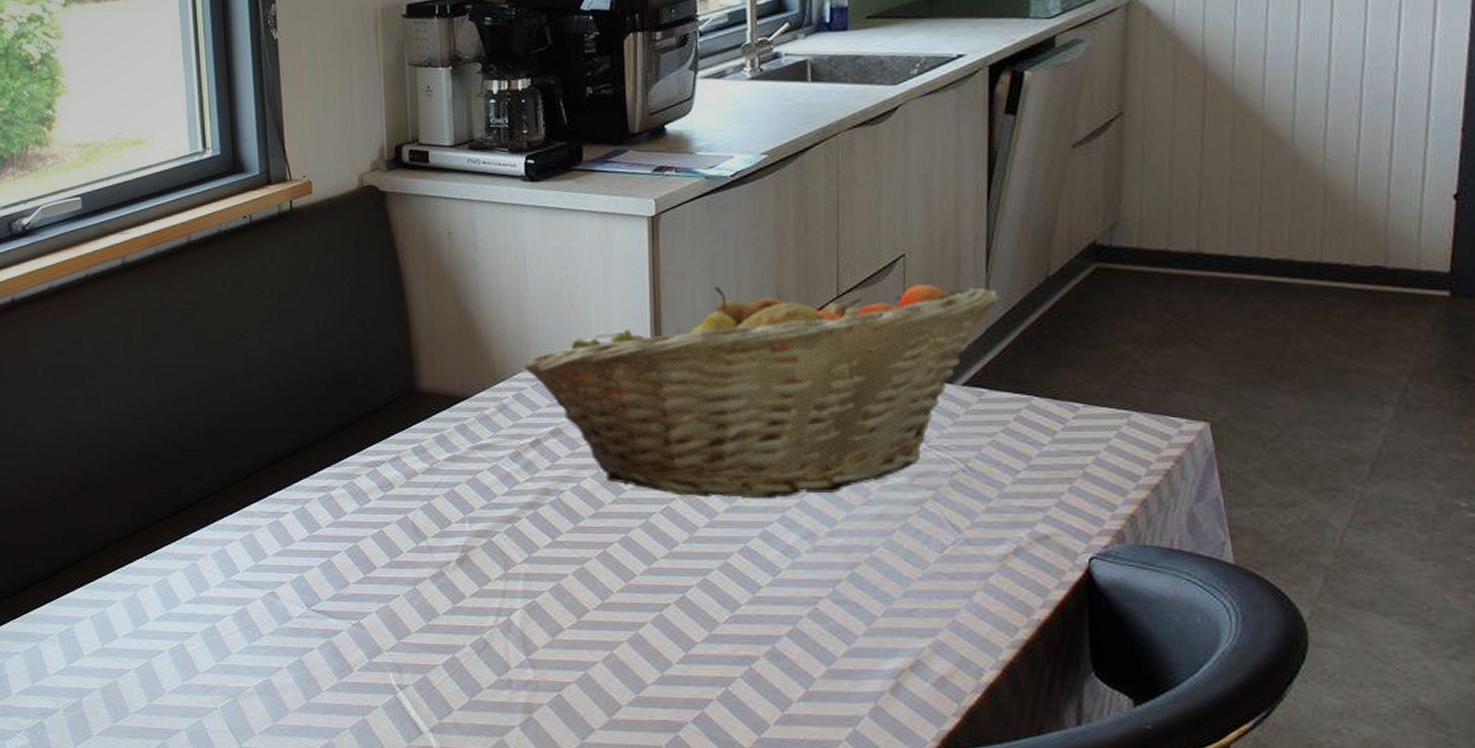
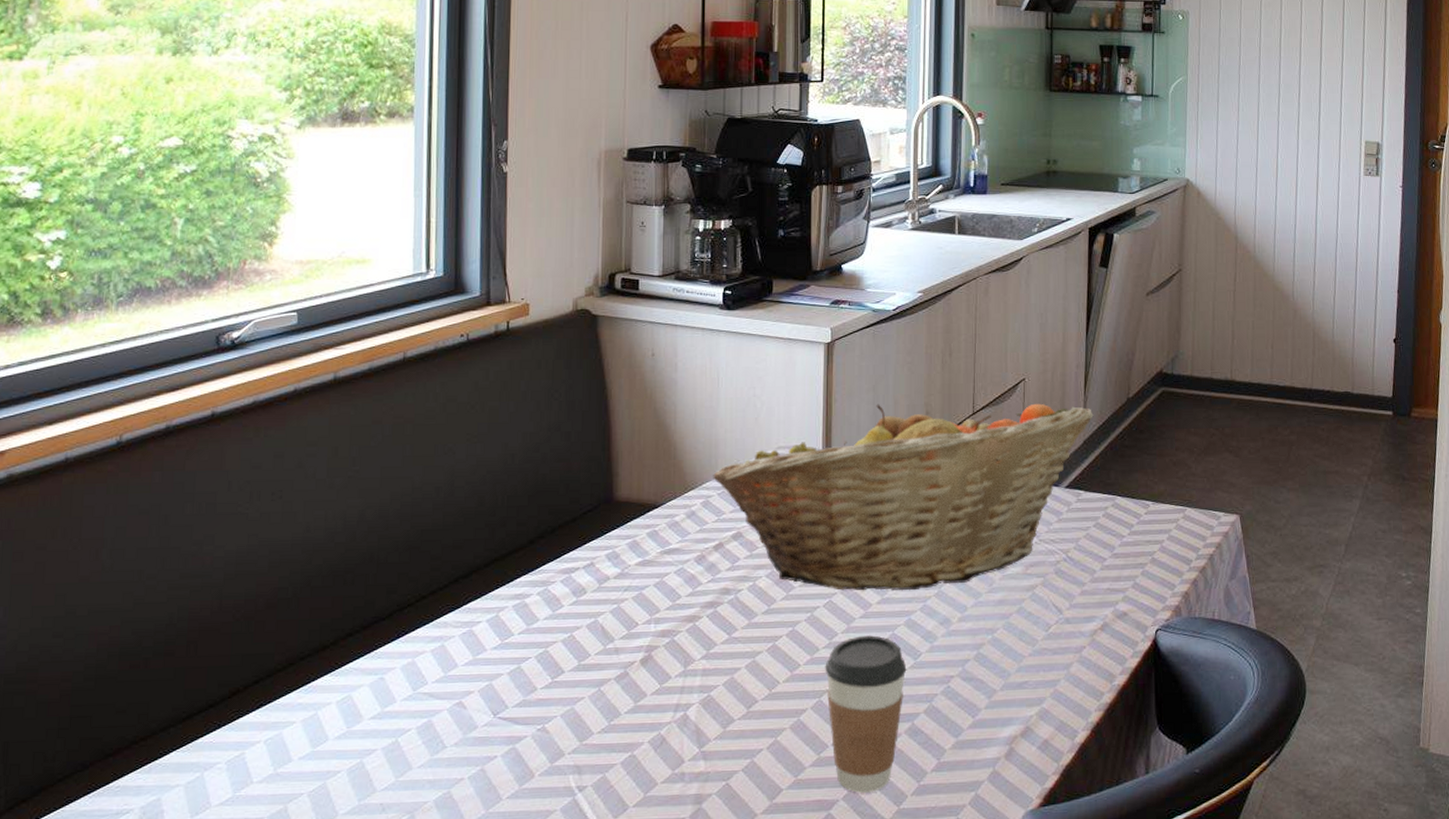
coffee cup: none [665,547,764,717] -> present [825,635,907,793]

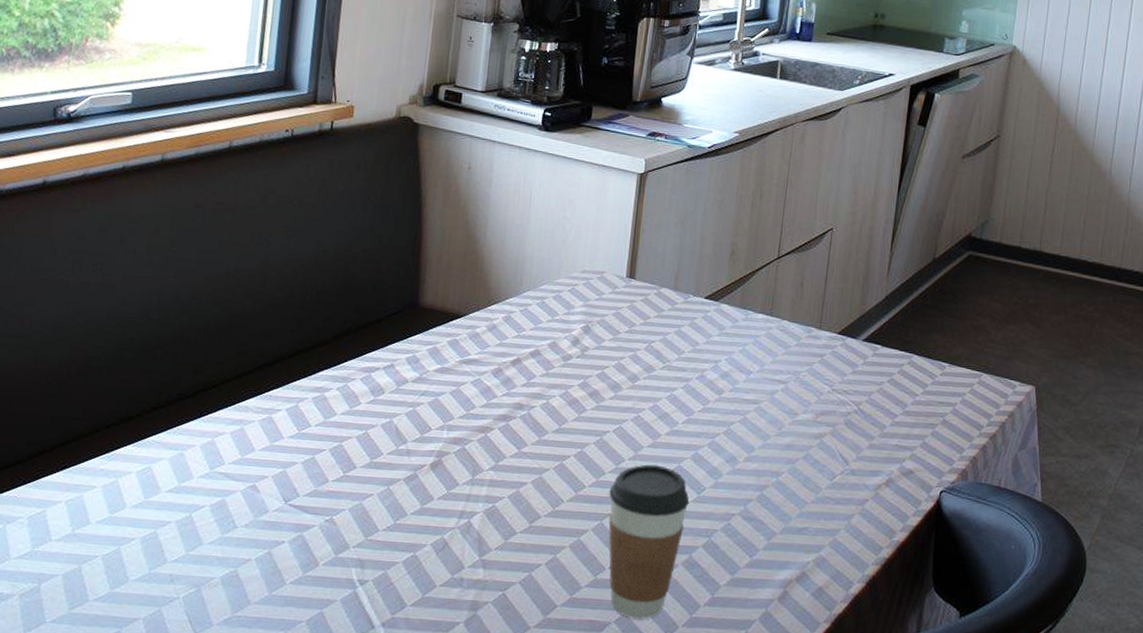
fruit basket: present [713,403,1094,591] -> none [517,238,898,426]

